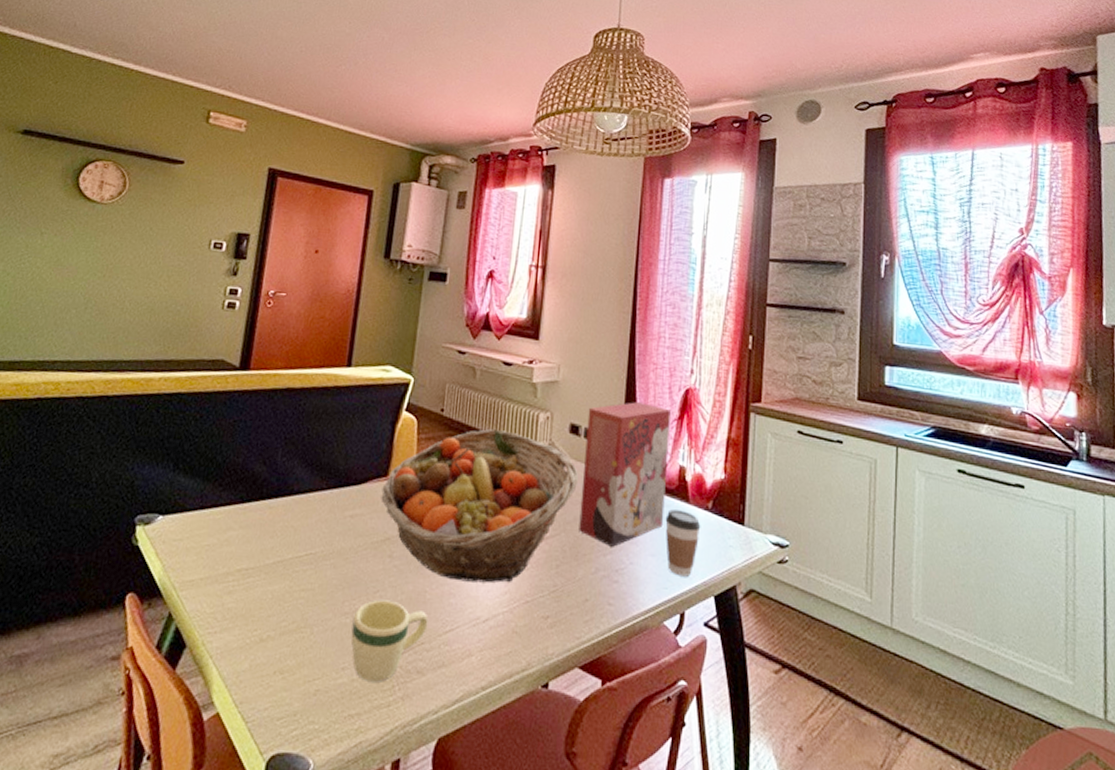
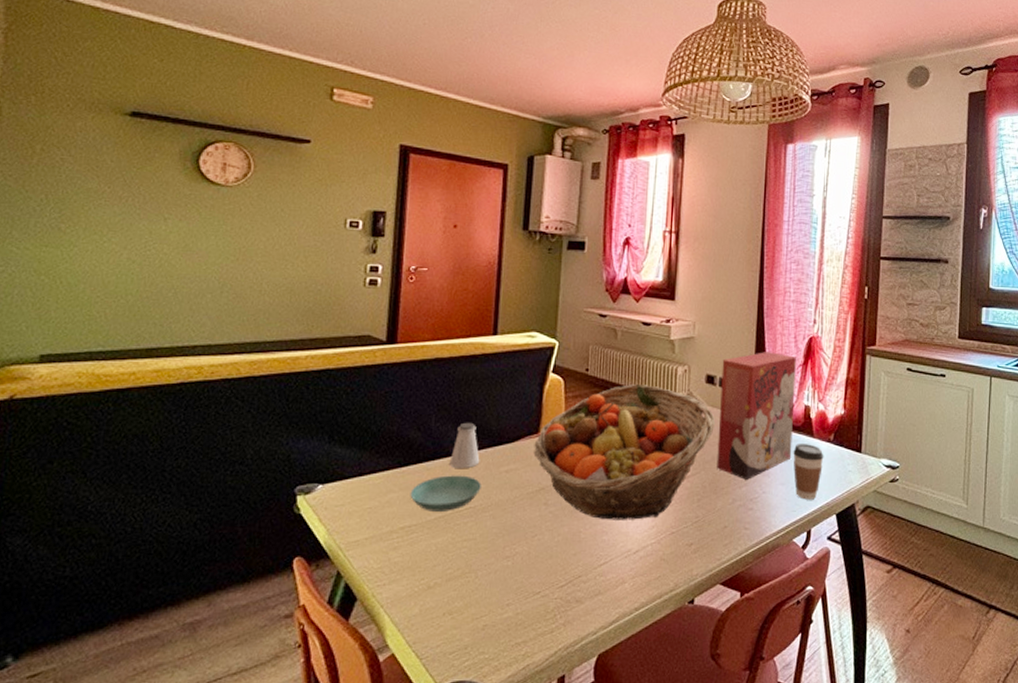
saucer: none [249,515,324,556] -> present [410,475,481,511]
saltshaker: none [292,459,325,509] -> present [449,422,480,468]
mug: present [351,599,429,682] -> none [513,542,584,613]

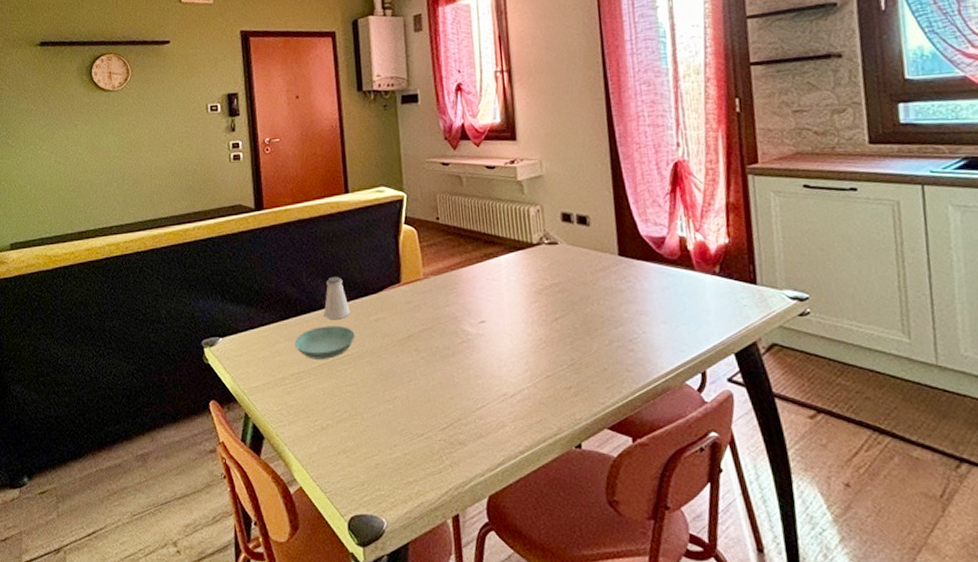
fruit basket: present [533,384,715,520] -> none [397,228,578,365]
cereal box: present [717,352,796,480] -> none [577,182,671,320]
coffee cup: present [793,444,824,500] -> none [672,278,711,339]

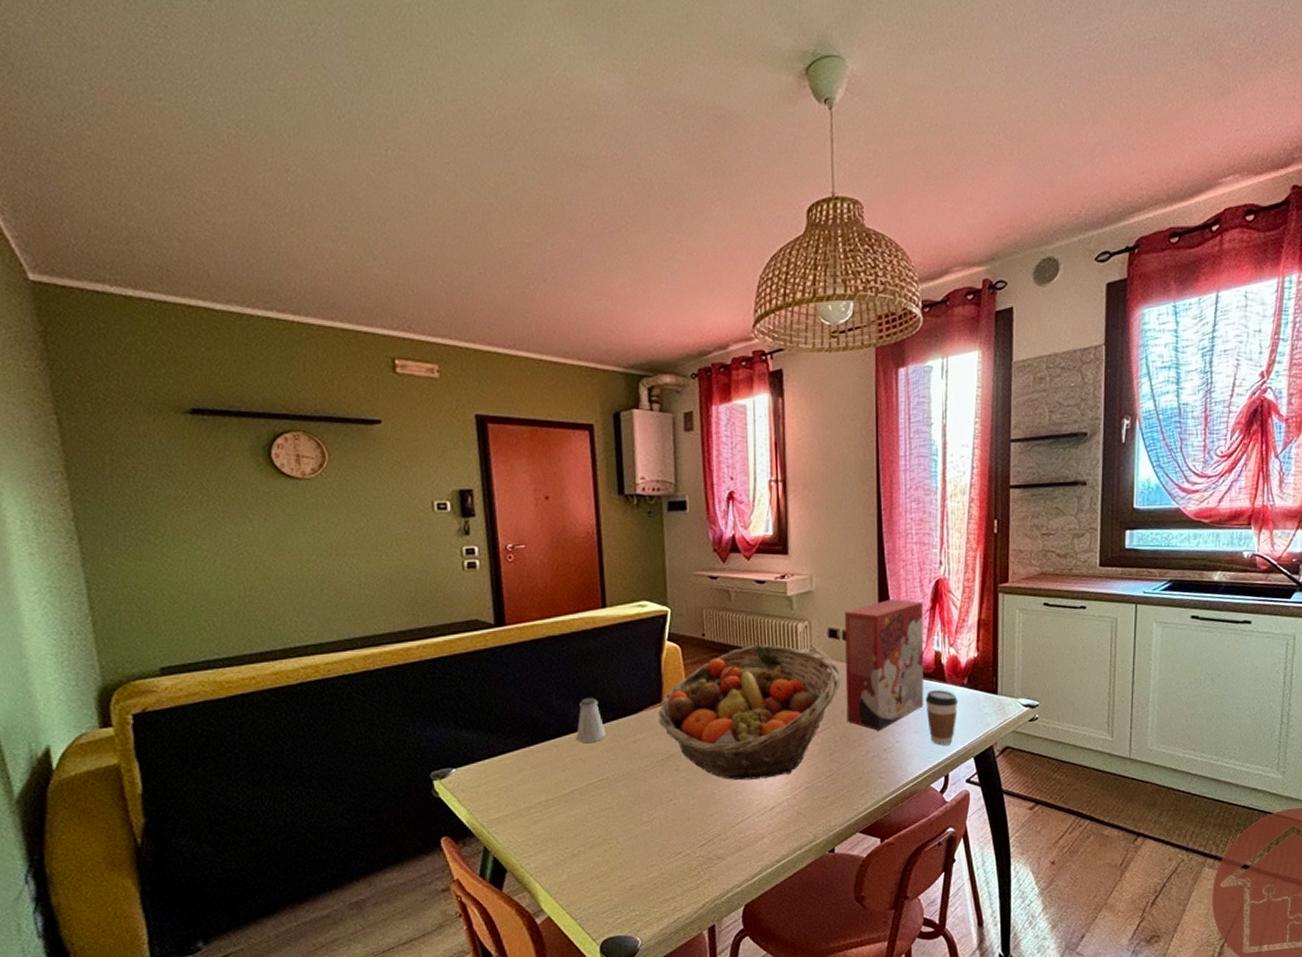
saucer: present [294,325,355,359] -> none [542,749,611,786]
fruit basket: none [397,228,578,365] -> present [658,644,841,781]
cereal box: none [577,182,671,320] -> present [844,599,924,731]
coffee cup: none [672,278,711,339] -> present [925,690,959,746]

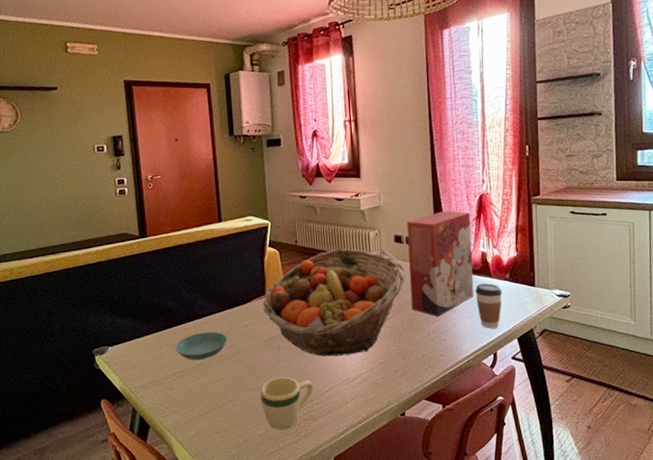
saucer: none [542,749,611,786] -> present [175,331,227,360]
saltshaker: present [576,697,606,743] -> none [200,291,223,327]
mug: none [653,805,721,872] -> present [260,376,314,430]

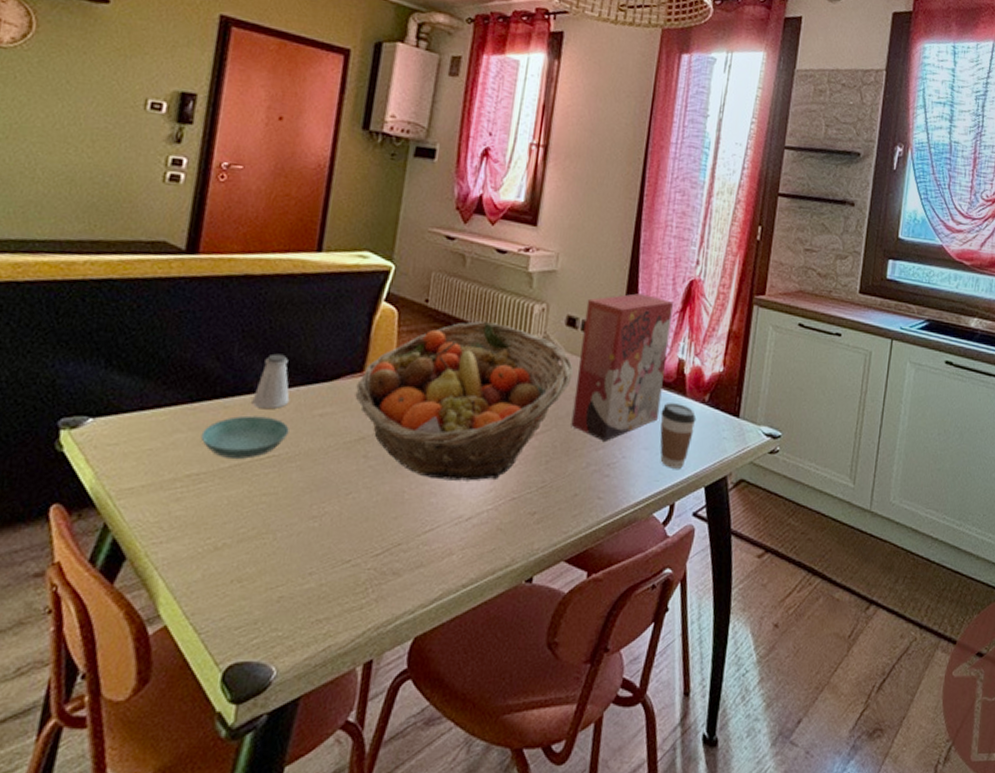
saltshaker: none [200,291,223,327] -> present [252,353,290,408]
mug: present [260,376,314,430] -> none [319,501,407,585]

